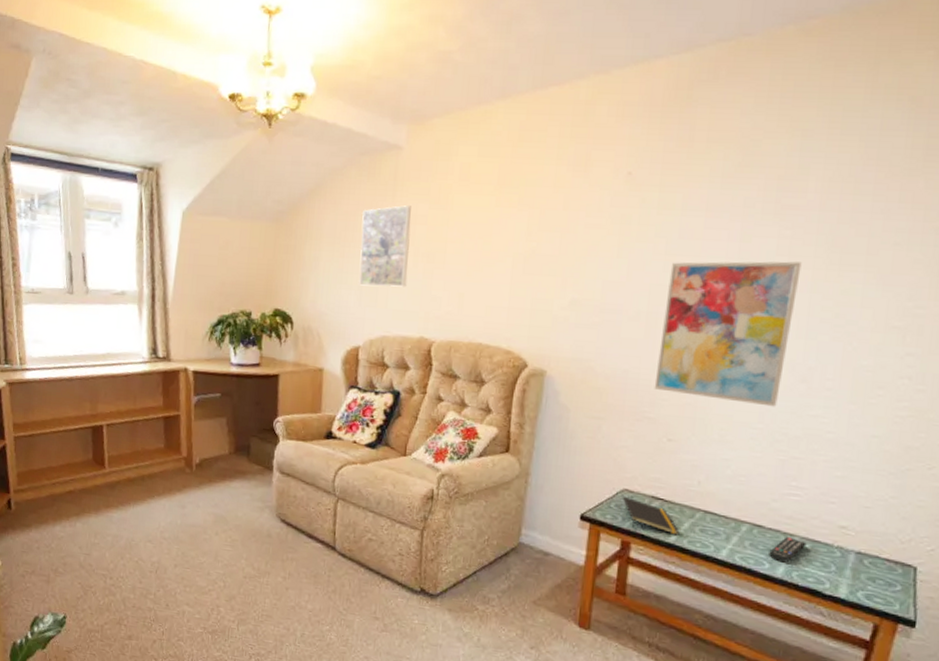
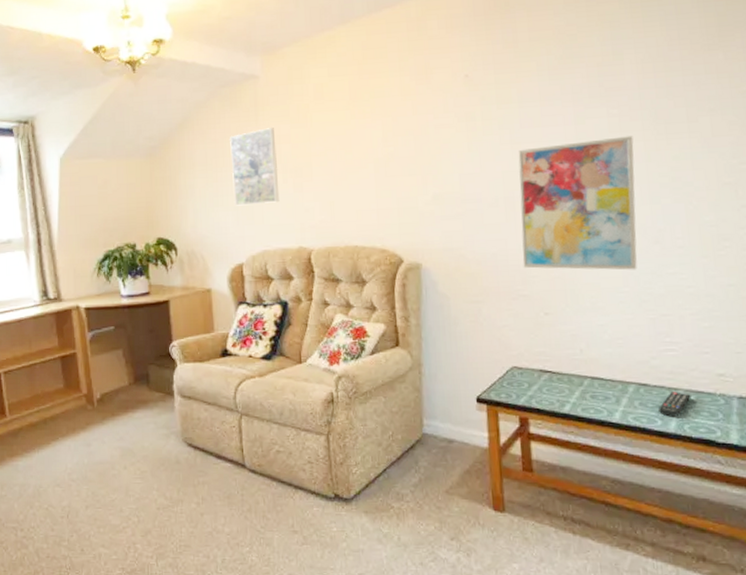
notepad: present [623,496,680,536] -> none [513,373,572,405]

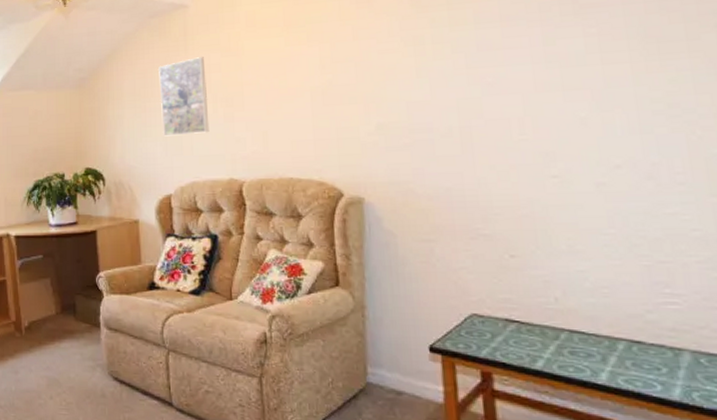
wall art: present [518,136,637,270] -> none [475,57,626,209]
remote control: present [658,392,691,417] -> none [657,352,701,383]

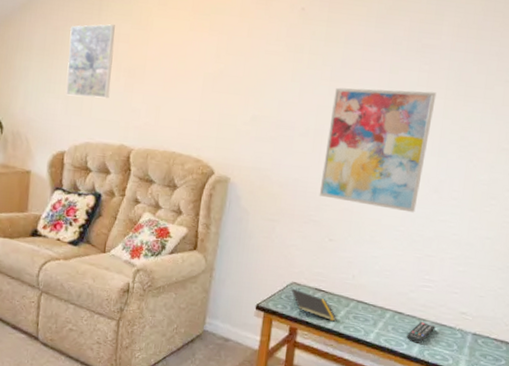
notepad: none [473,321,546,361] -> present [292,288,337,322]
wall art: none [475,57,626,209] -> present [319,87,437,213]
remote control: none [657,352,701,383] -> present [406,322,436,344]

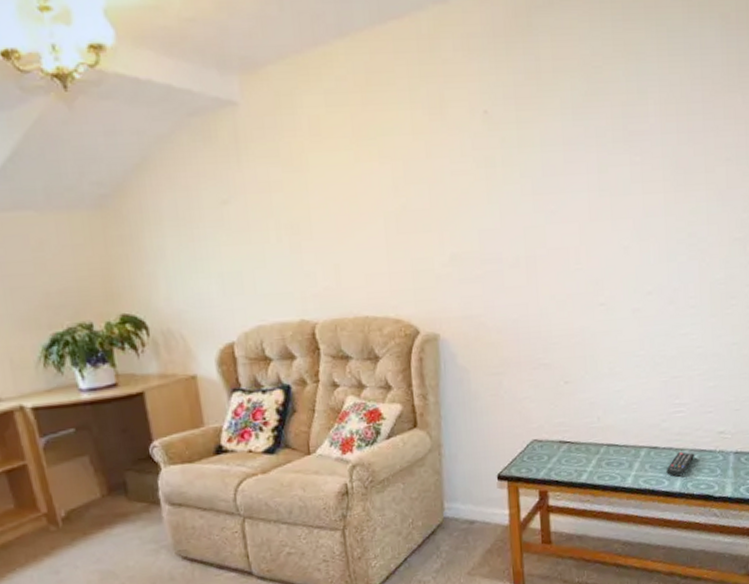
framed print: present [65,24,115,99] -> none [206,171,274,272]
notepad: present [292,288,337,322] -> none [534,446,589,477]
wall art: present [319,87,437,213] -> none [540,187,654,335]

